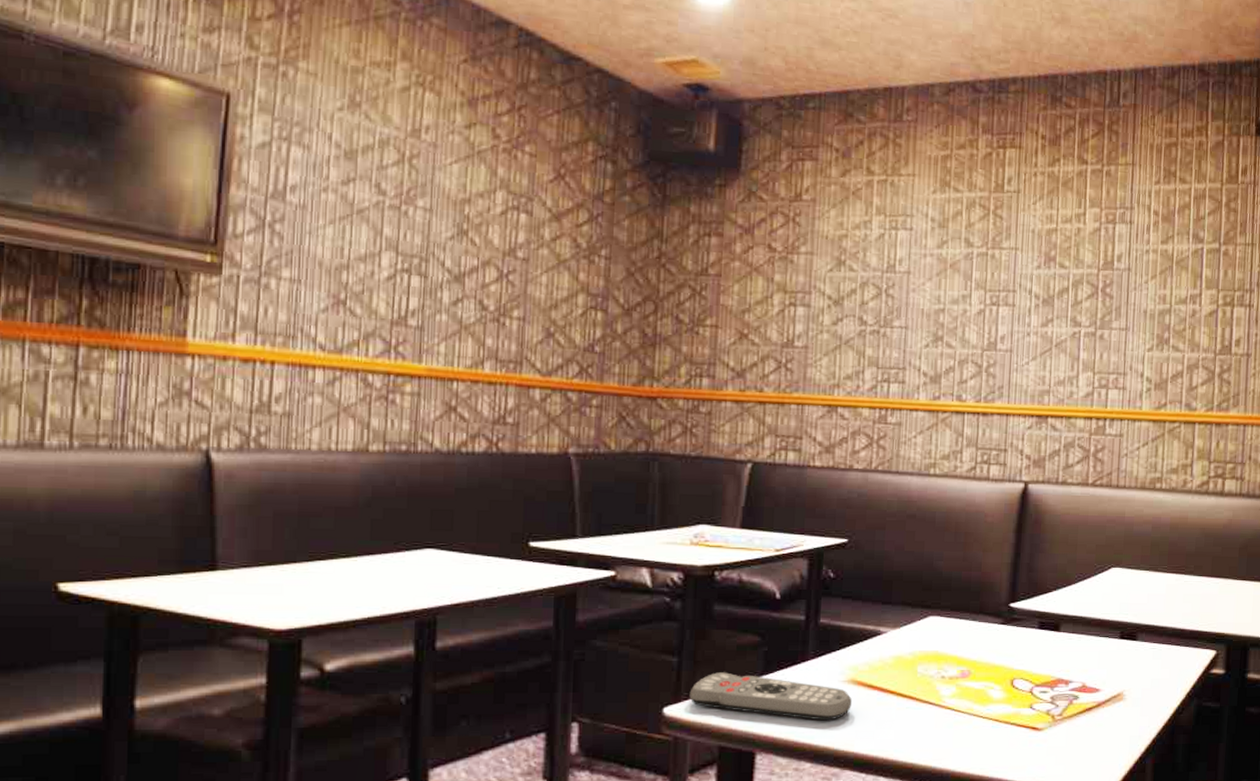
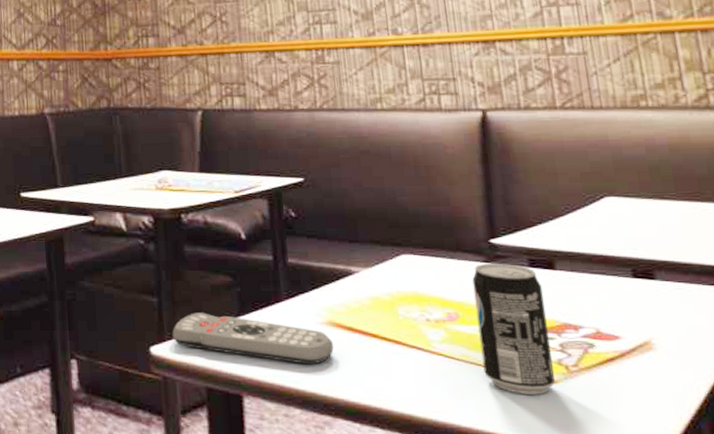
beverage can: none [983,625,1046,741] -> present [472,263,555,395]

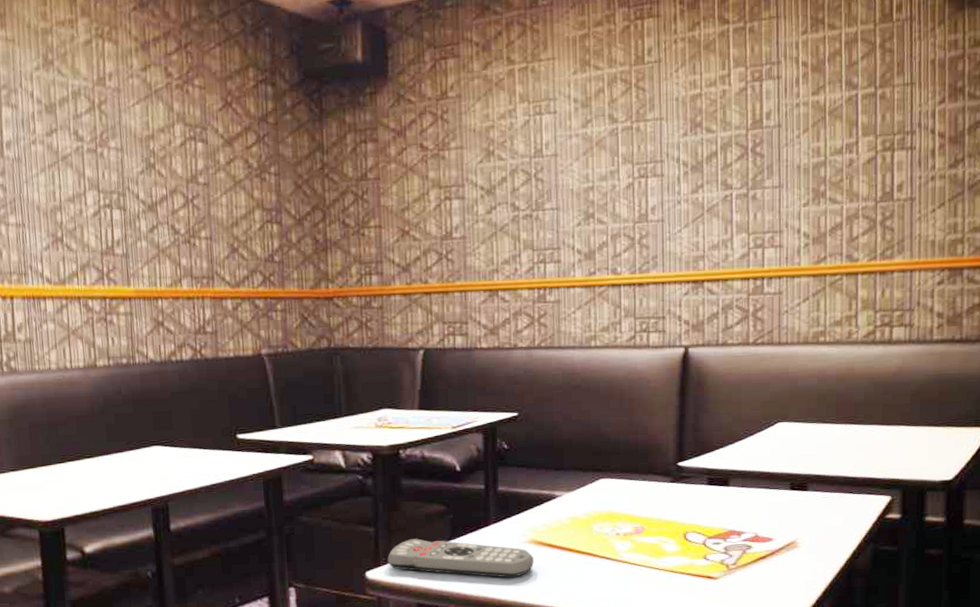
beverage can: present [472,263,555,395] -> none [659,482,716,590]

